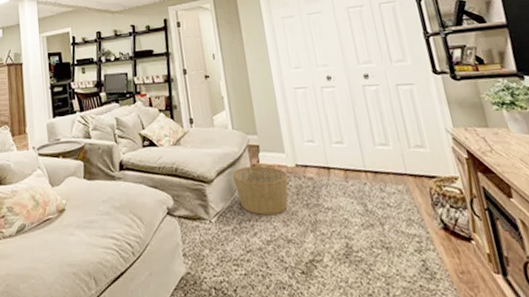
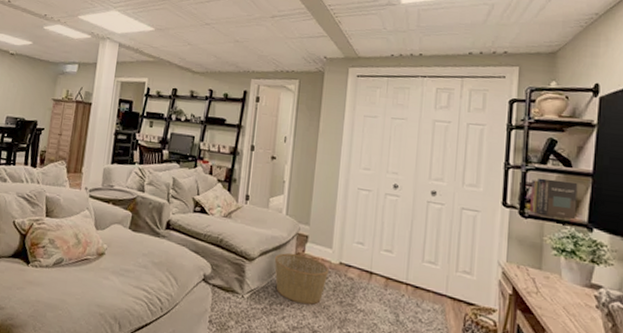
books: none [453,36,505,74] -> present [530,178,578,220]

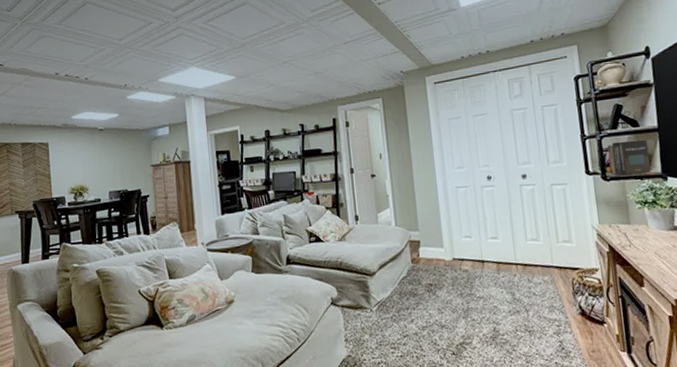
basket: present [274,253,330,305] -> none [393,259,445,305]

